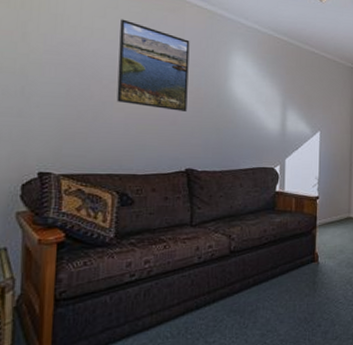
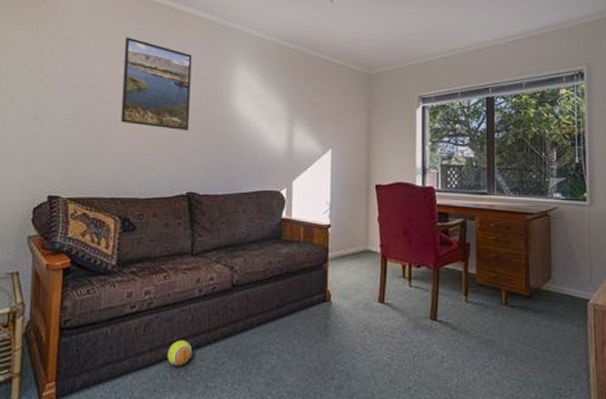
ball: none [168,302,193,326] -> present [167,340,193,366]

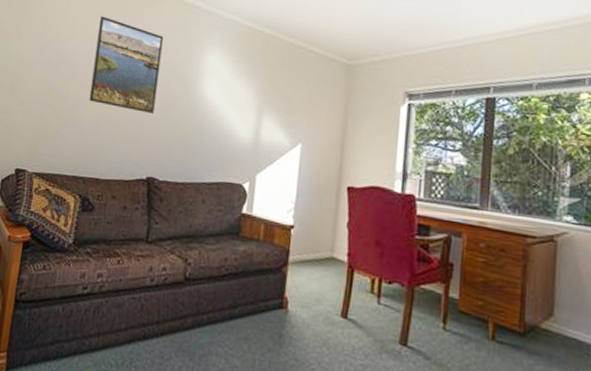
ball: present [167,340,193,366] -> none [113,328,139,355]

